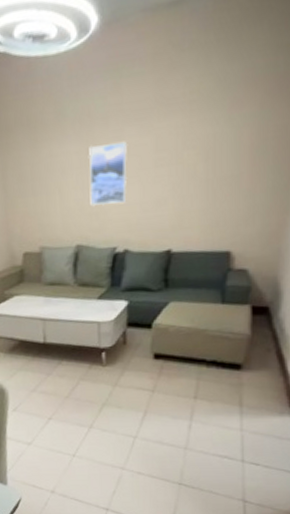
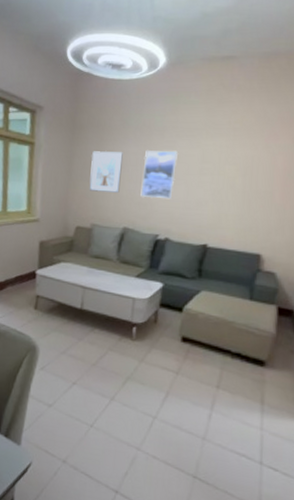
picture frame: none [27,153,66,208] -> present [89,151,123,193]

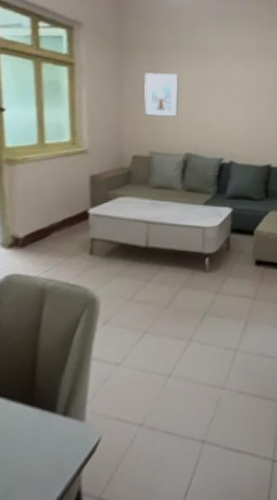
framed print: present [140,150,178,200] -> none [201,72,234,122]

